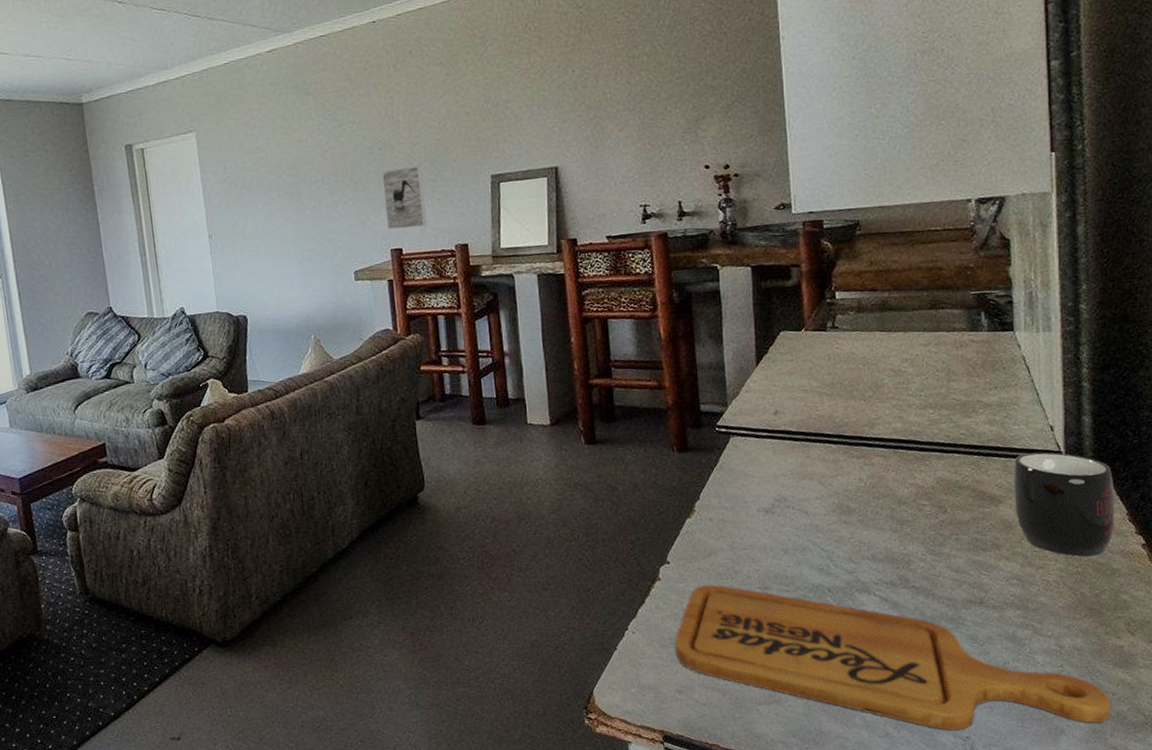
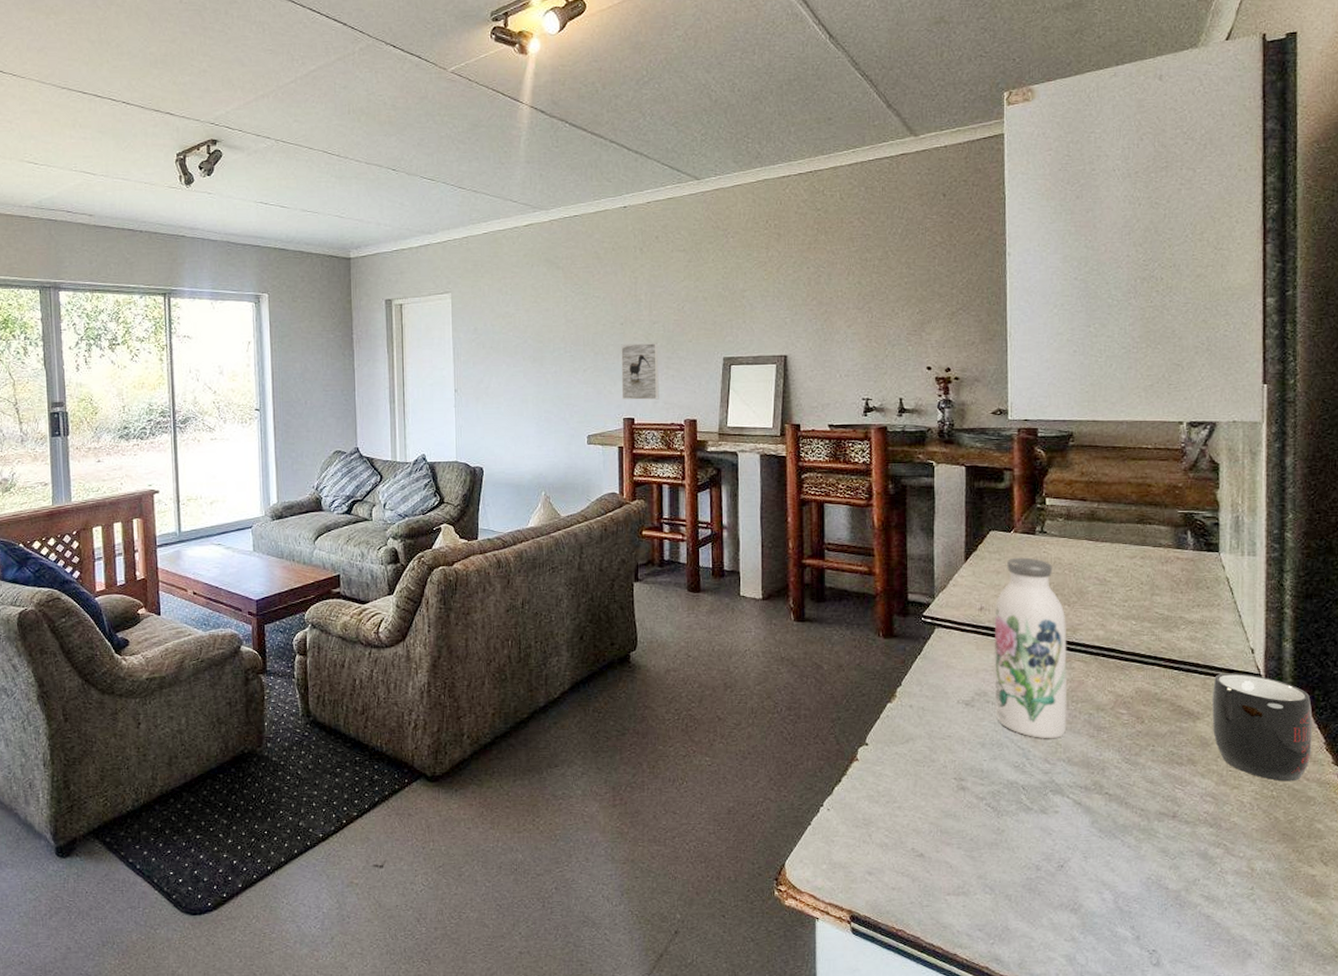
cutting board: present [675,584,1112,731] -> none [869,770,1302,951]
water bottle: none [790,355,870,539] -> present [994,557,1068,739]

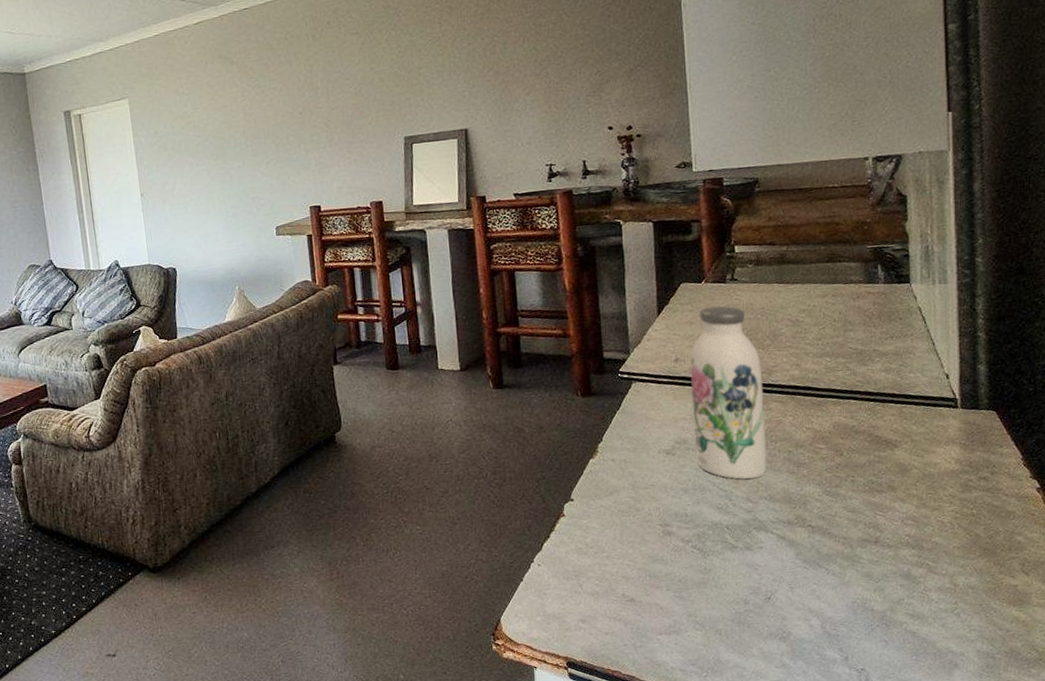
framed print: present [621,343,659,400] -> none [301,129,344,188]
mug: present [1211,673,1313,782] -> none [908,399,1009,499]

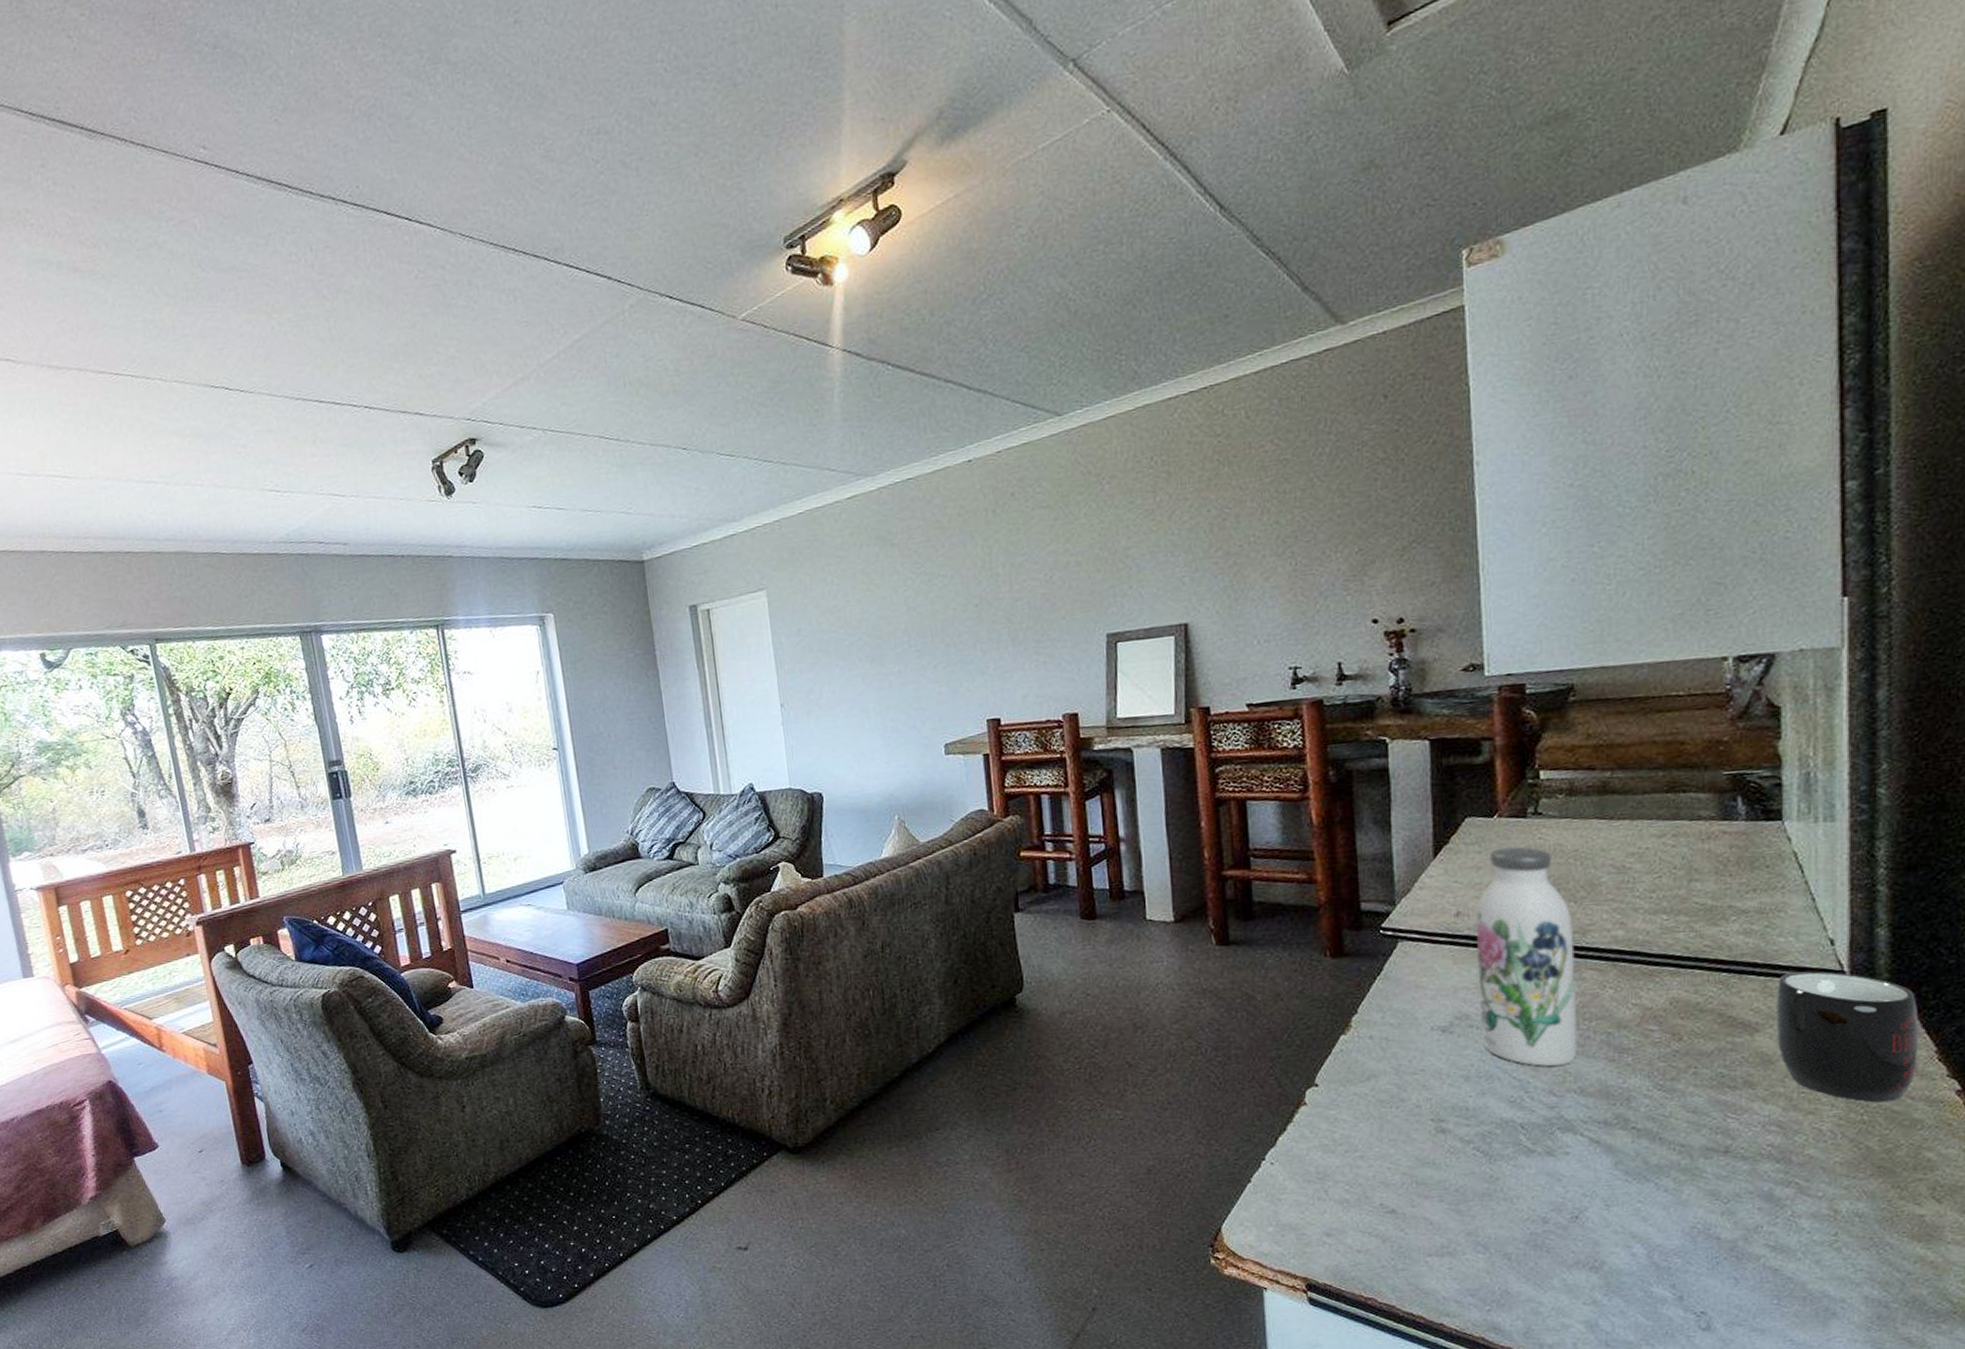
mug: none [908,399,1009,499] -> present [1775,971,1919,1103]

